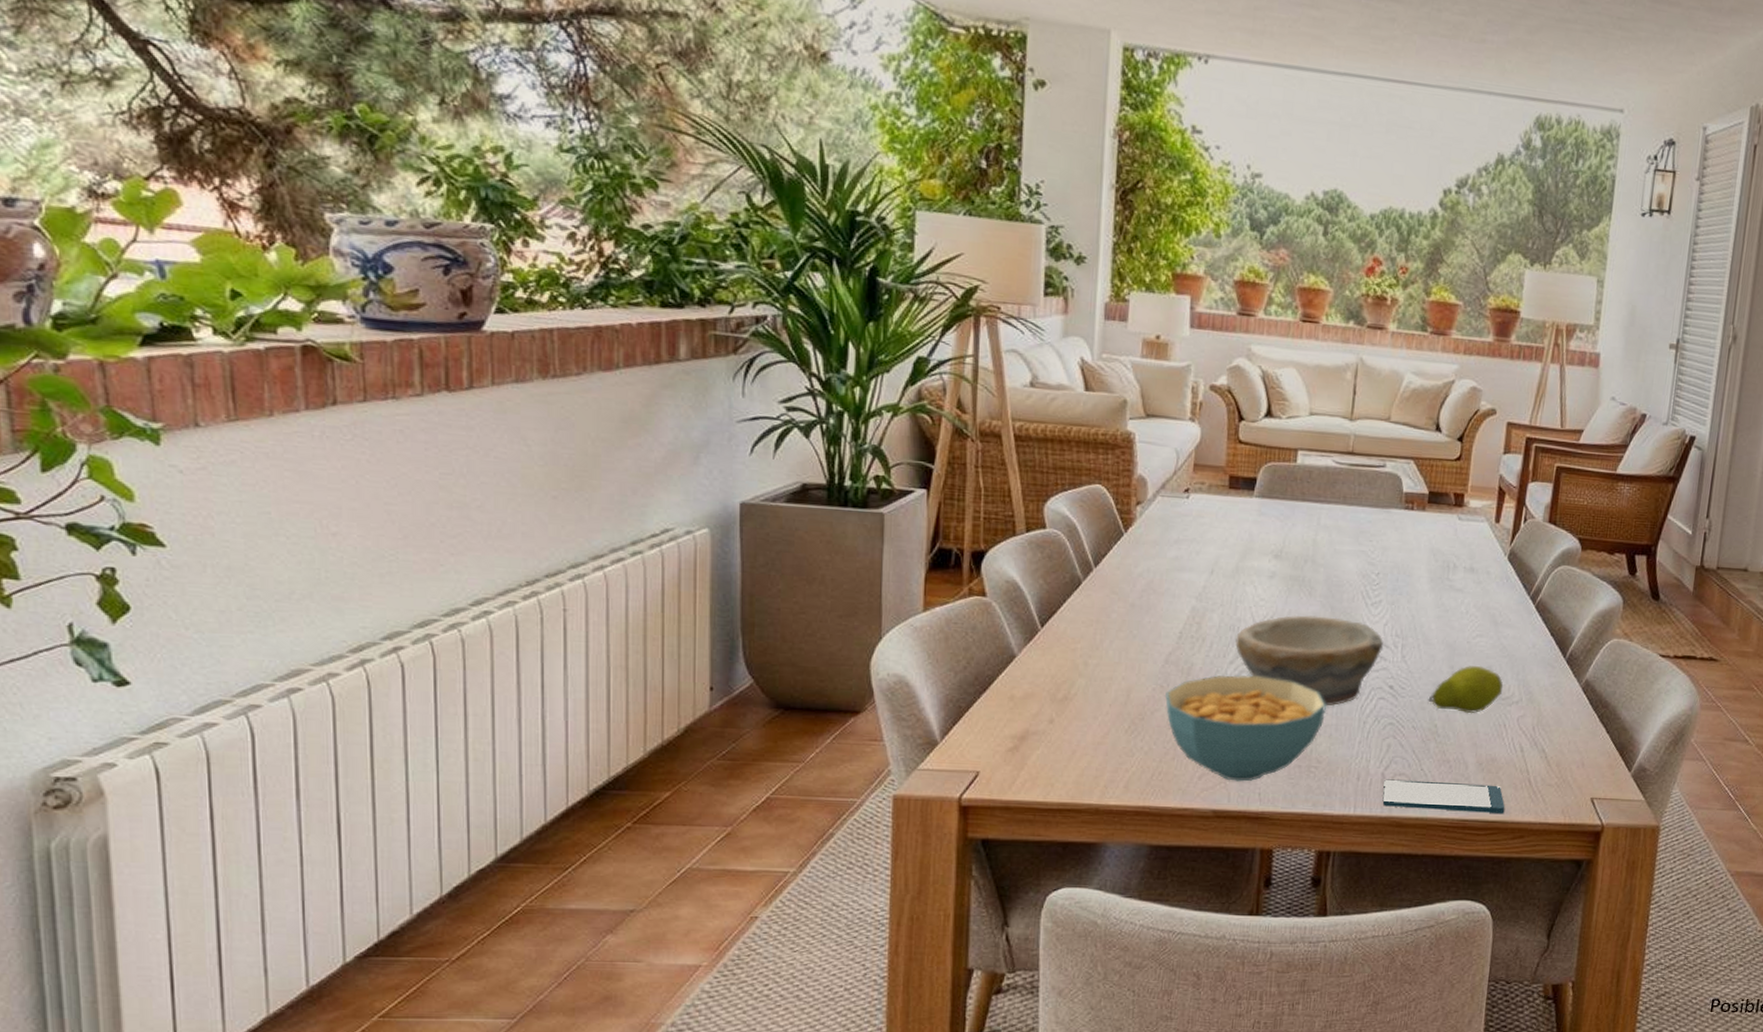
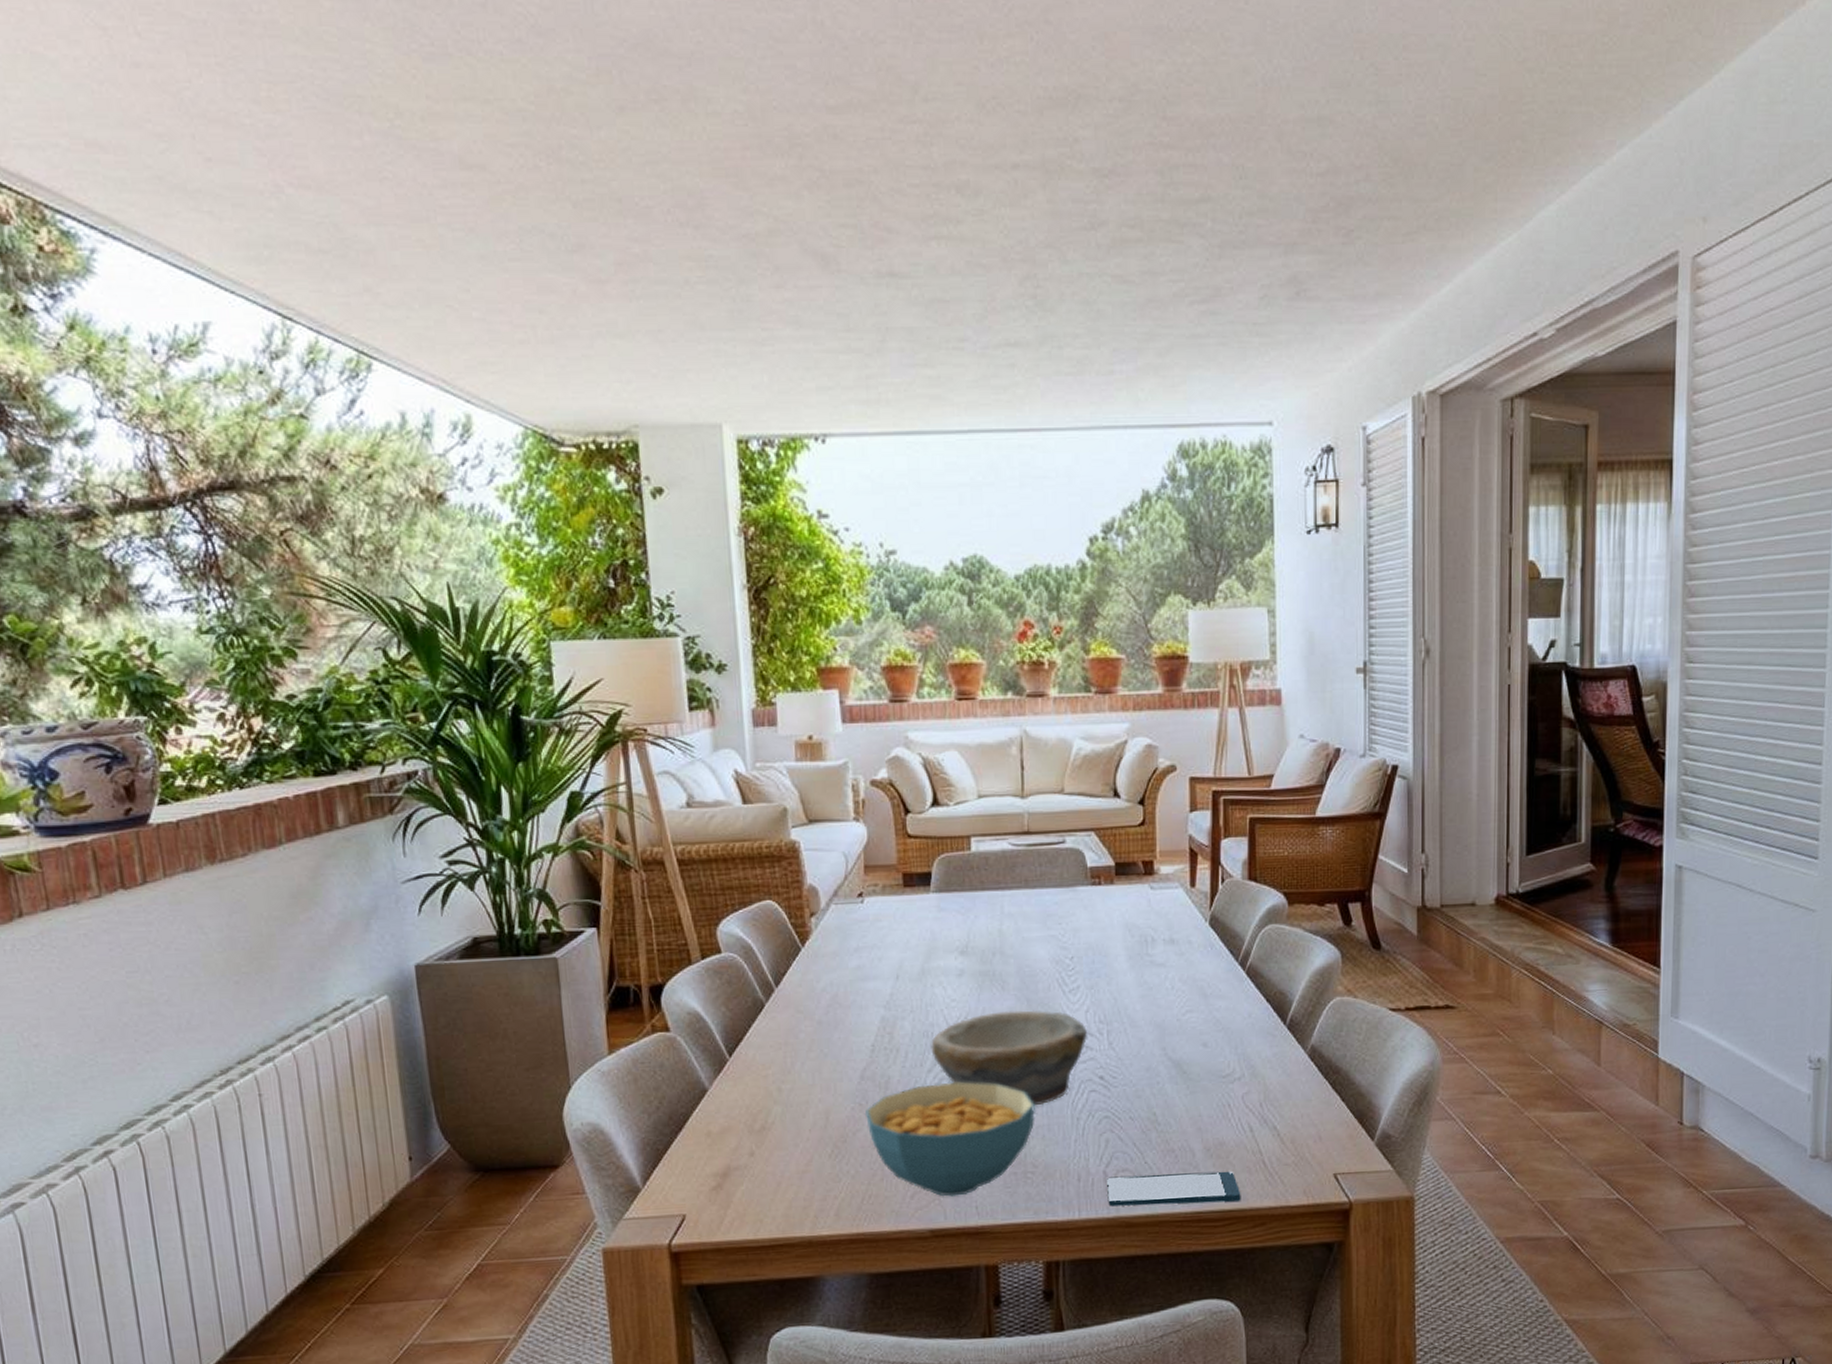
fruit: present [1428,665,1504,714] -> none [1143,1043,1223,1097]

